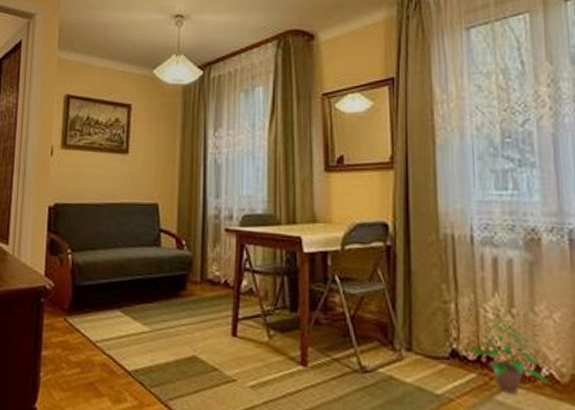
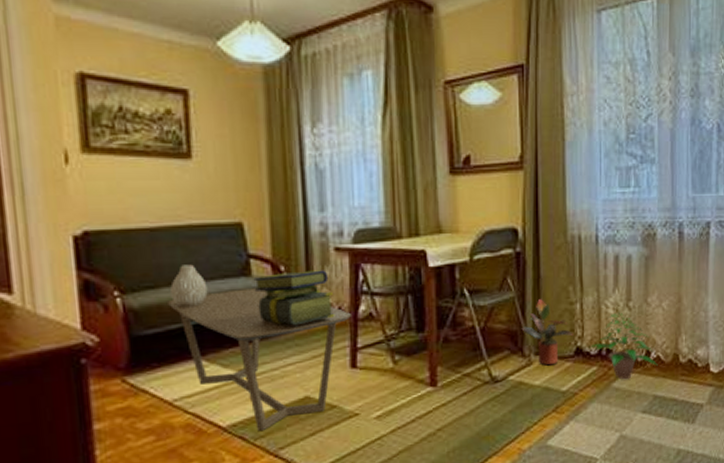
coffee table: none [100,256,235,381] -> present [166,288,351,432]
vase: none [104,233,129,267] -> present [170,264,208,308]
stack of books: none [161,246,222,292] -> present [253,270,335,326]
potted plant: none [391,294,448,364] -> present [521,299,573,365]

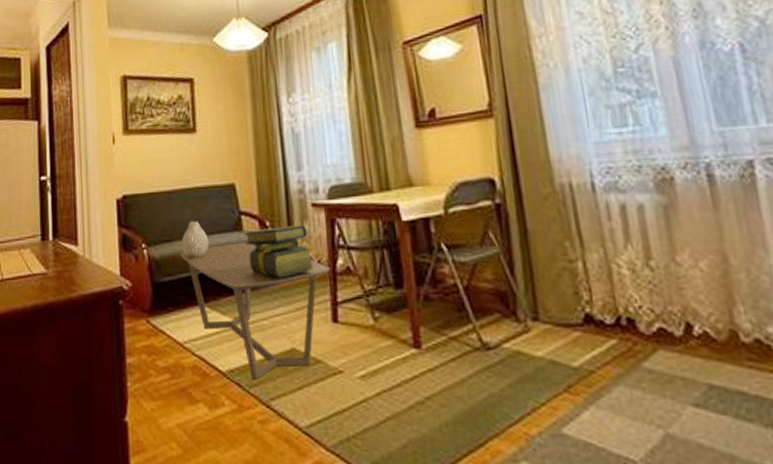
potted plant: present [521,299,573,365] -> none [511,256,579,334]
potted plant: present [589,312,658,380] -> none [602,273,707,360]

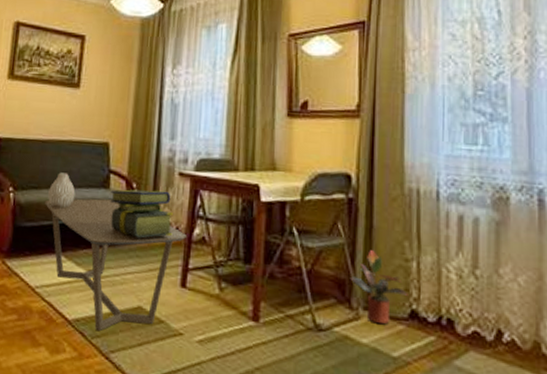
potted plant: none [511,256,579,334] -> present [350,250,408,325]

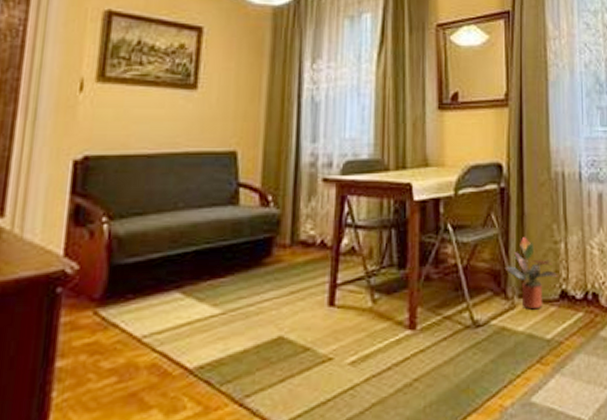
coffee table: present [44,198,186,332] -> none [152,218,333,376]
vase: present [48,172,76,209] -> none [157,192,195,236]
stack of books: present [110,189,173,239] -> none [239,200,317,258]

